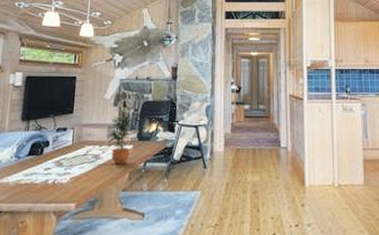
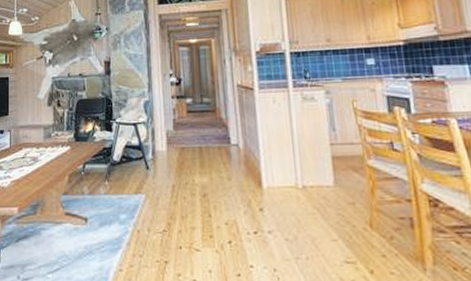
potted plant: present [107,108,137,165] -> none [44,107,72,167]

